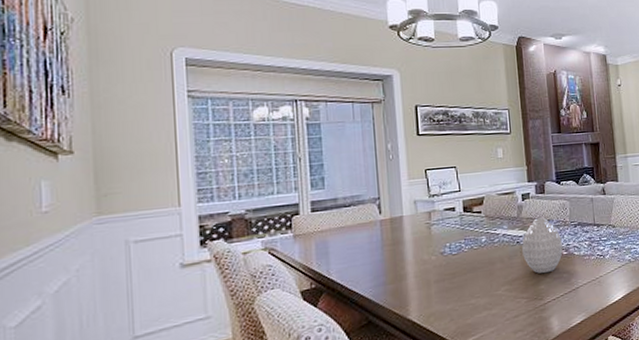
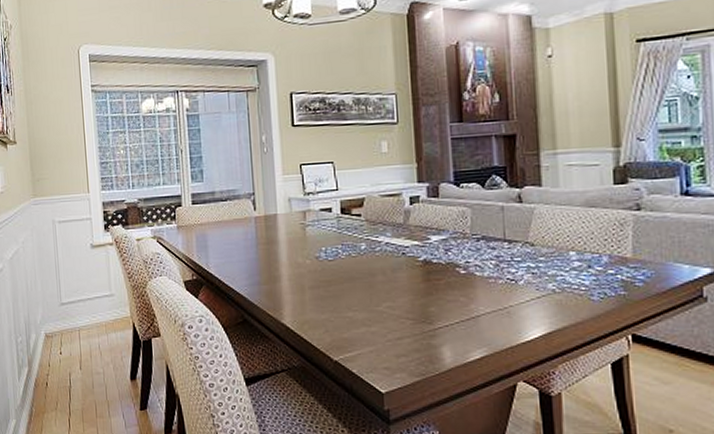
vase: present [522,217,563,274] -> none [408,226,460,294]

